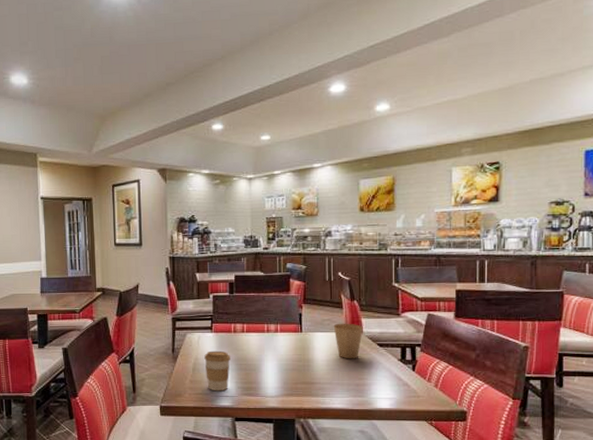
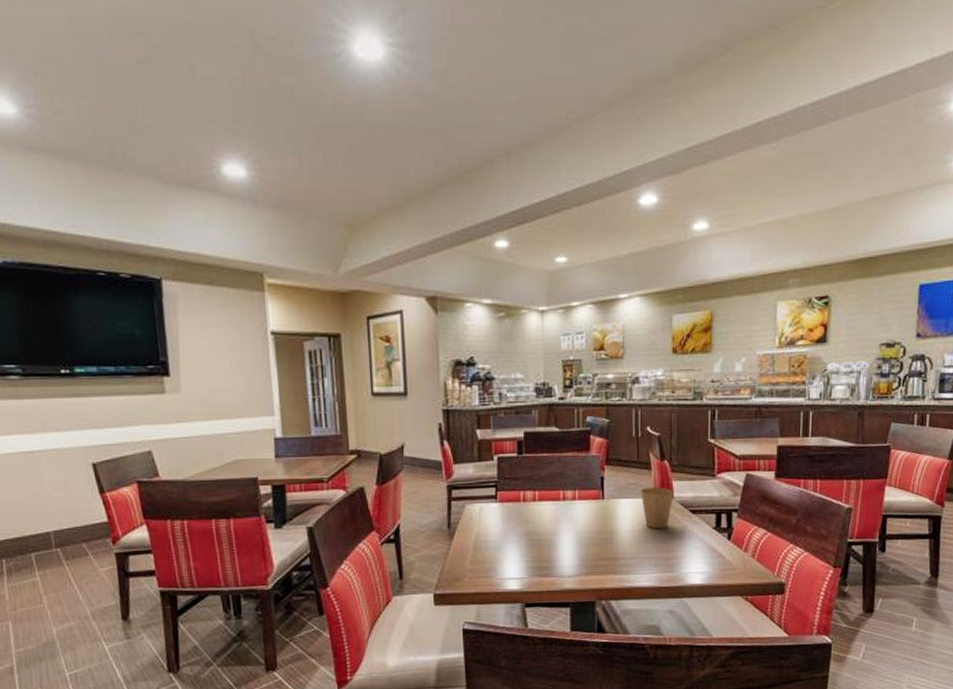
coffee cup: present [204,350,230,391] -> none [487,524,519,573]

